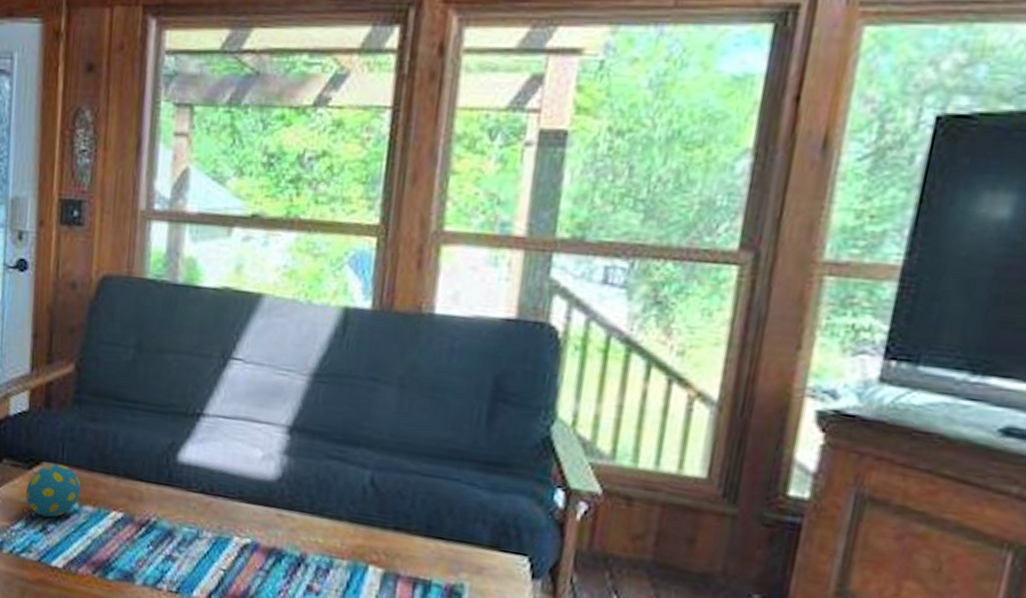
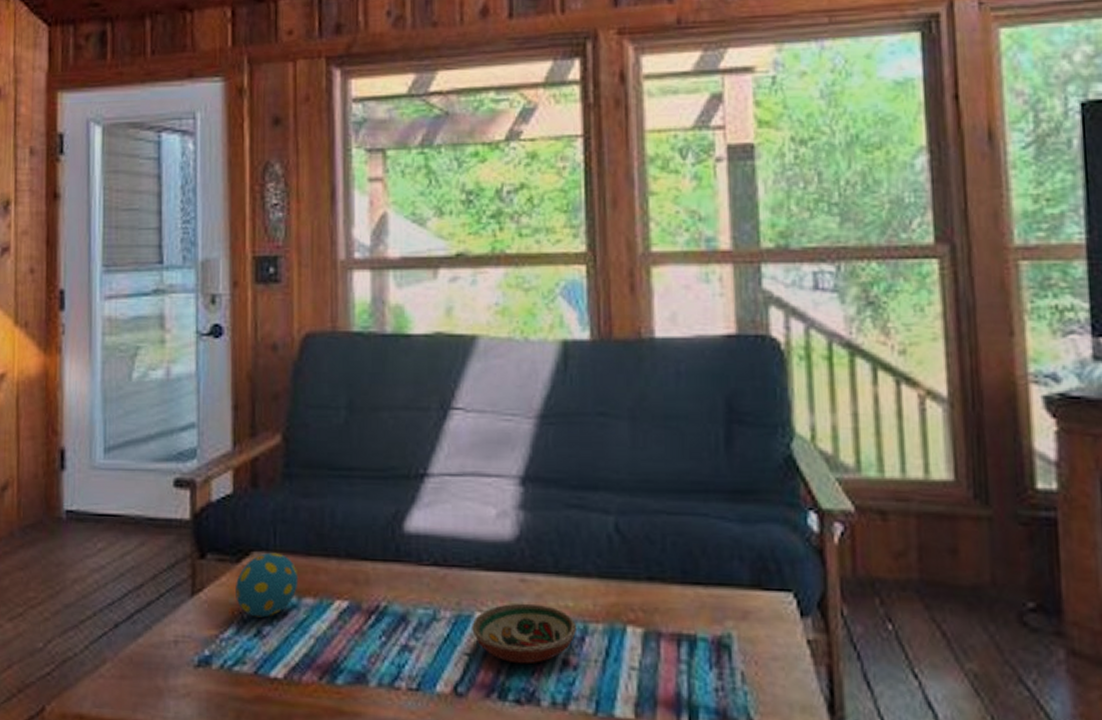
decorative bowl: none [229,533,324,585] -> present [472,603,578,664]

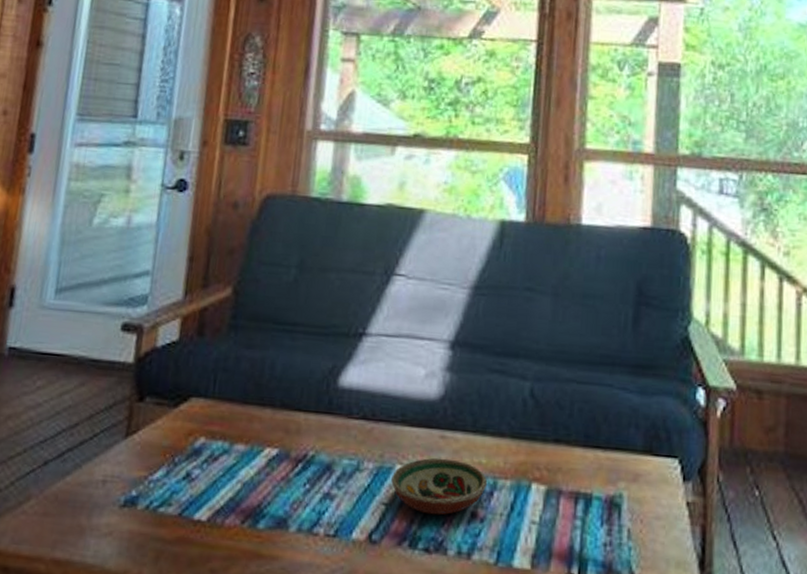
decorative egg: present [234,552,299,618] -> none [169,399,233,461]

